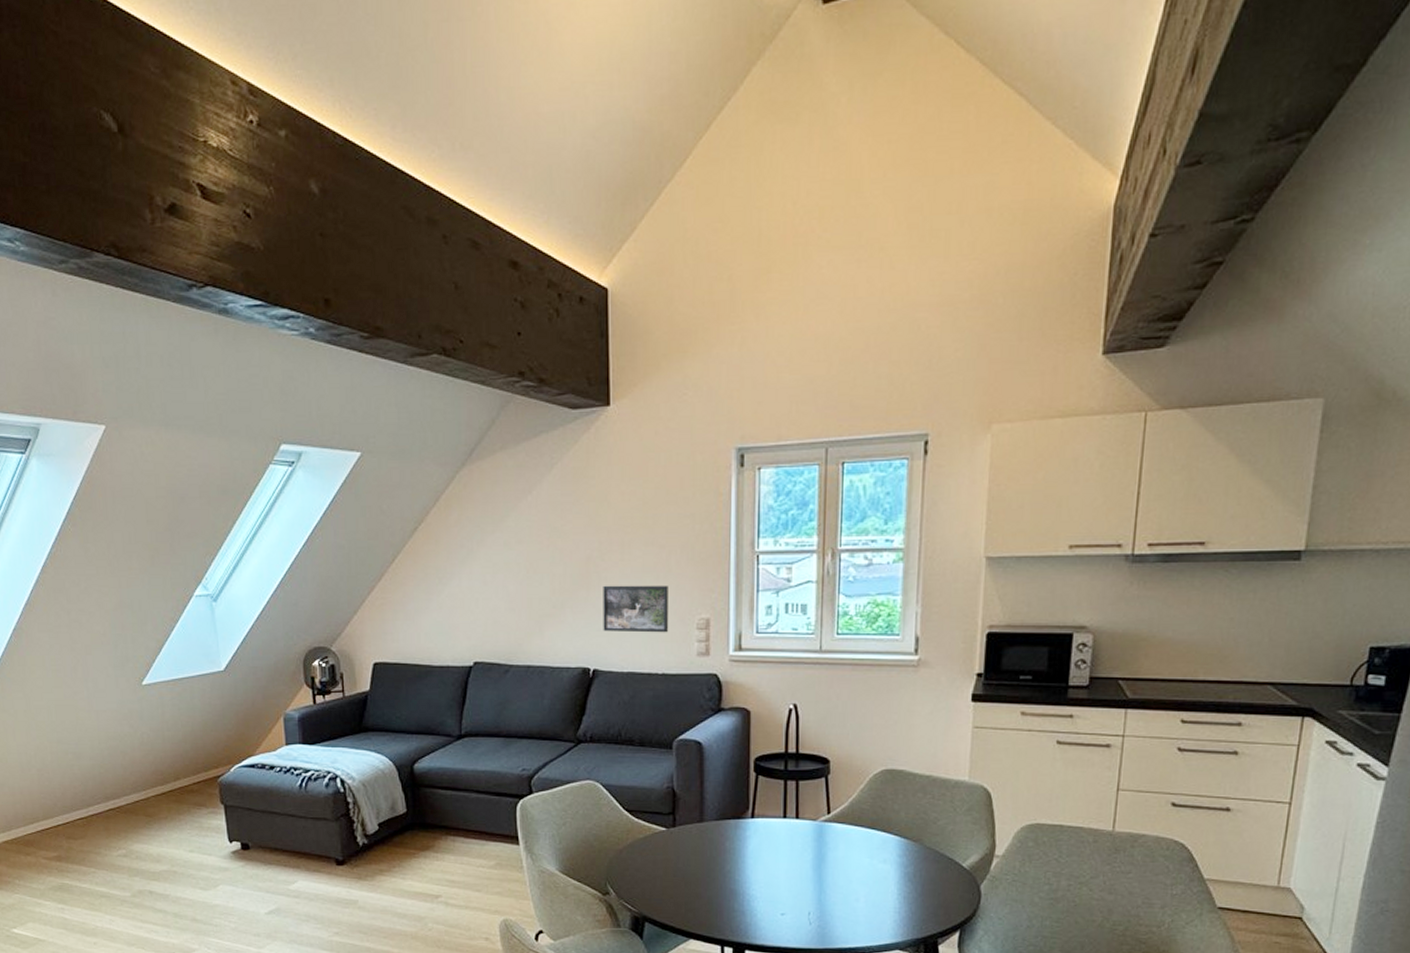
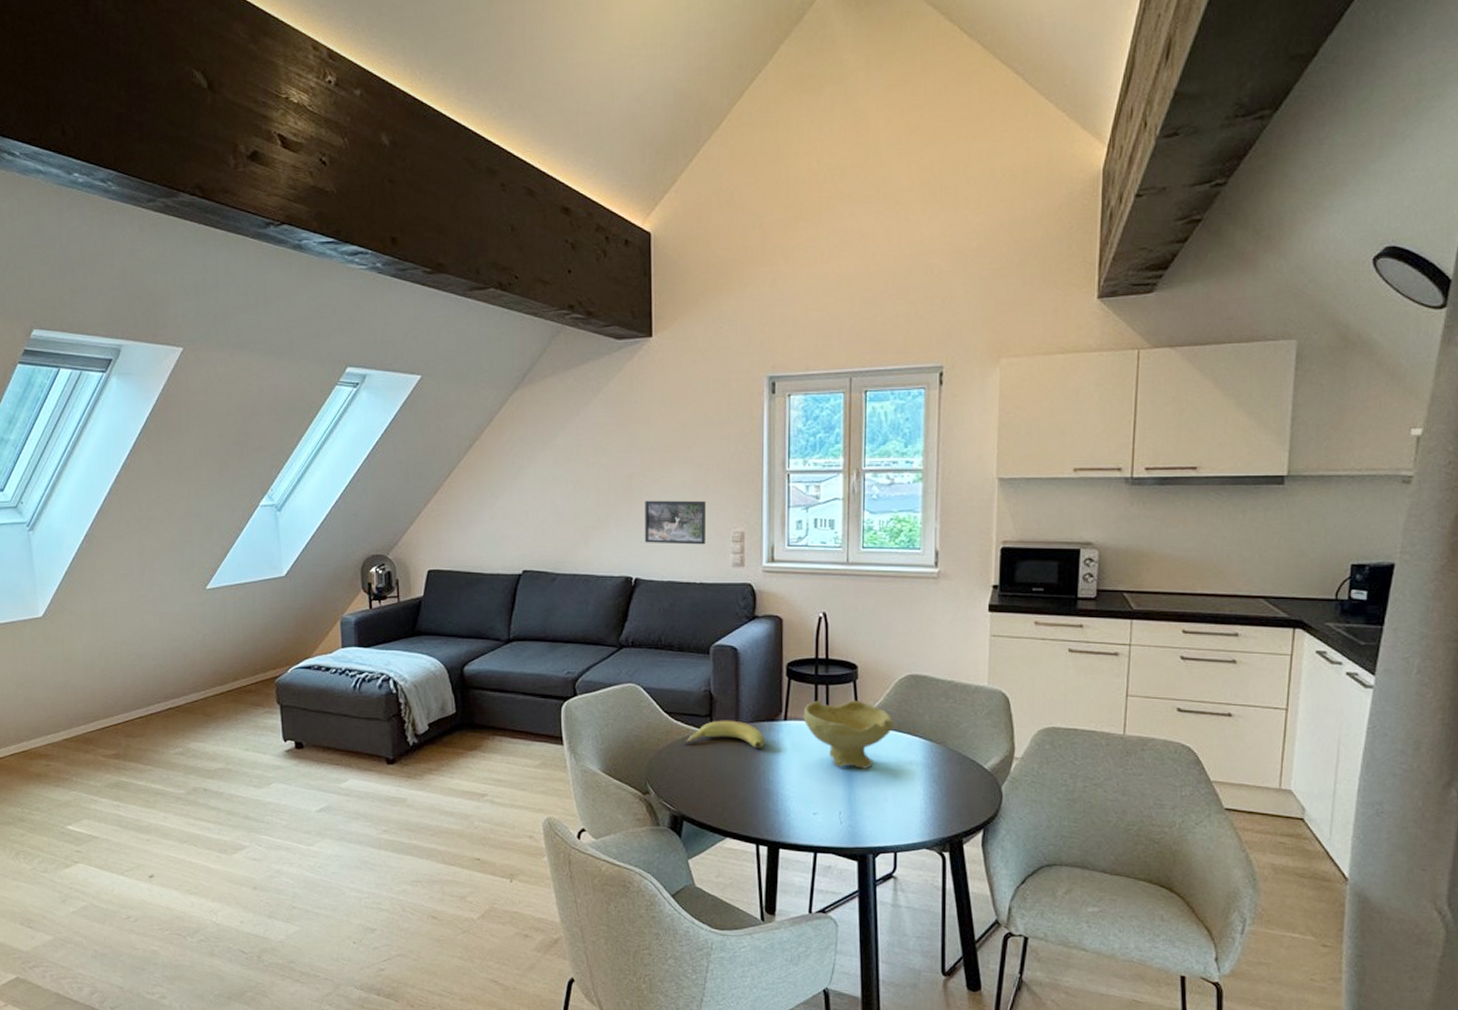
banana: none [646,818,731,847] -> present [684,720,765,748]
bowl: none [771,797,868,868] -> present [803,700,894,769]

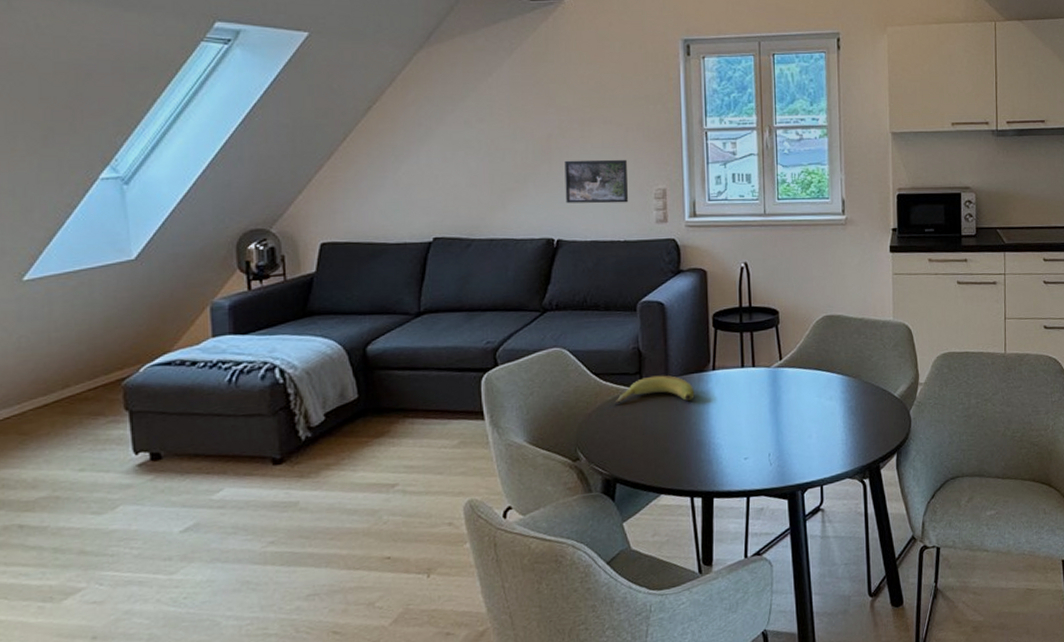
bowl: present [803,700,894,769] -> none [730,344,814,411]

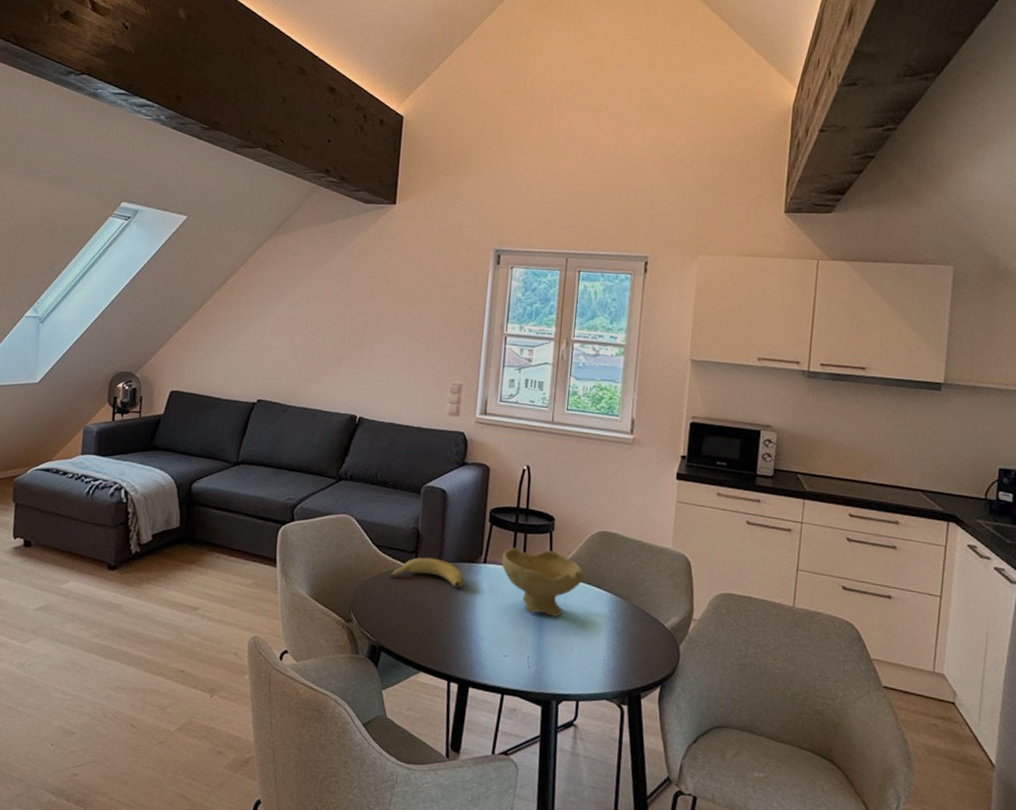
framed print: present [564,159,629,204] -> none [371,347,430,393]
bowl: none [730,344,814,411] -> present [501,547,585,617]

